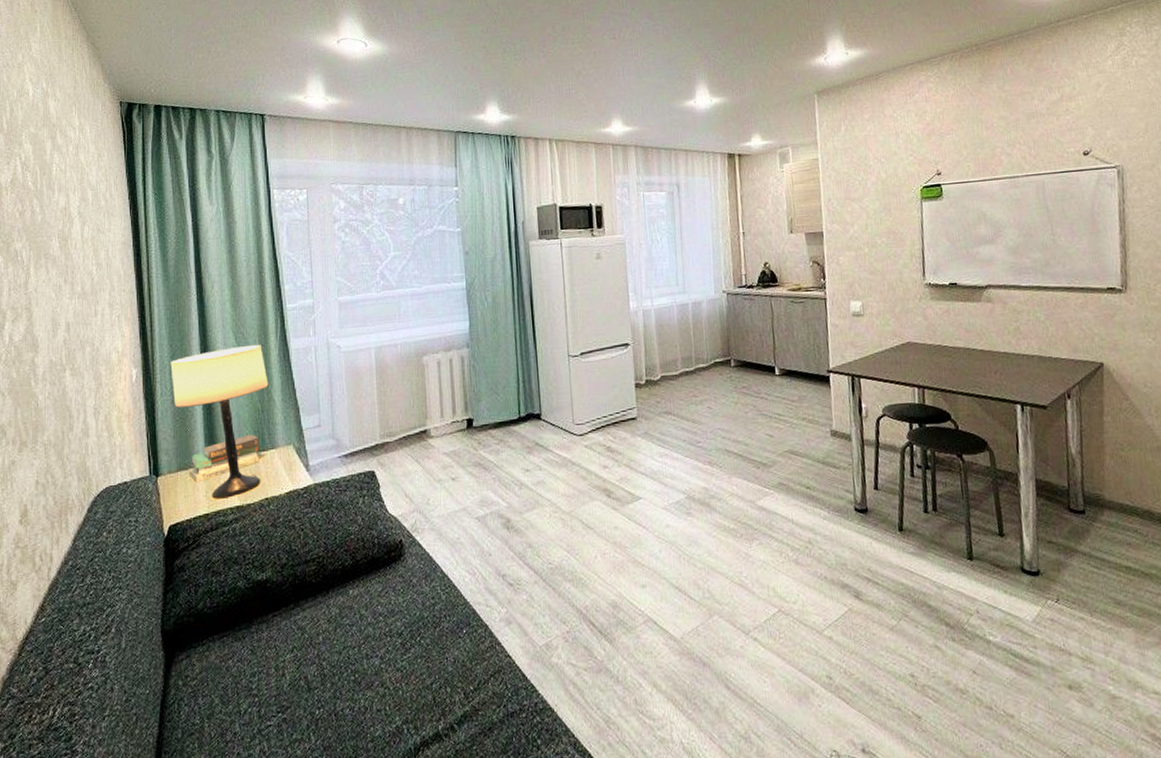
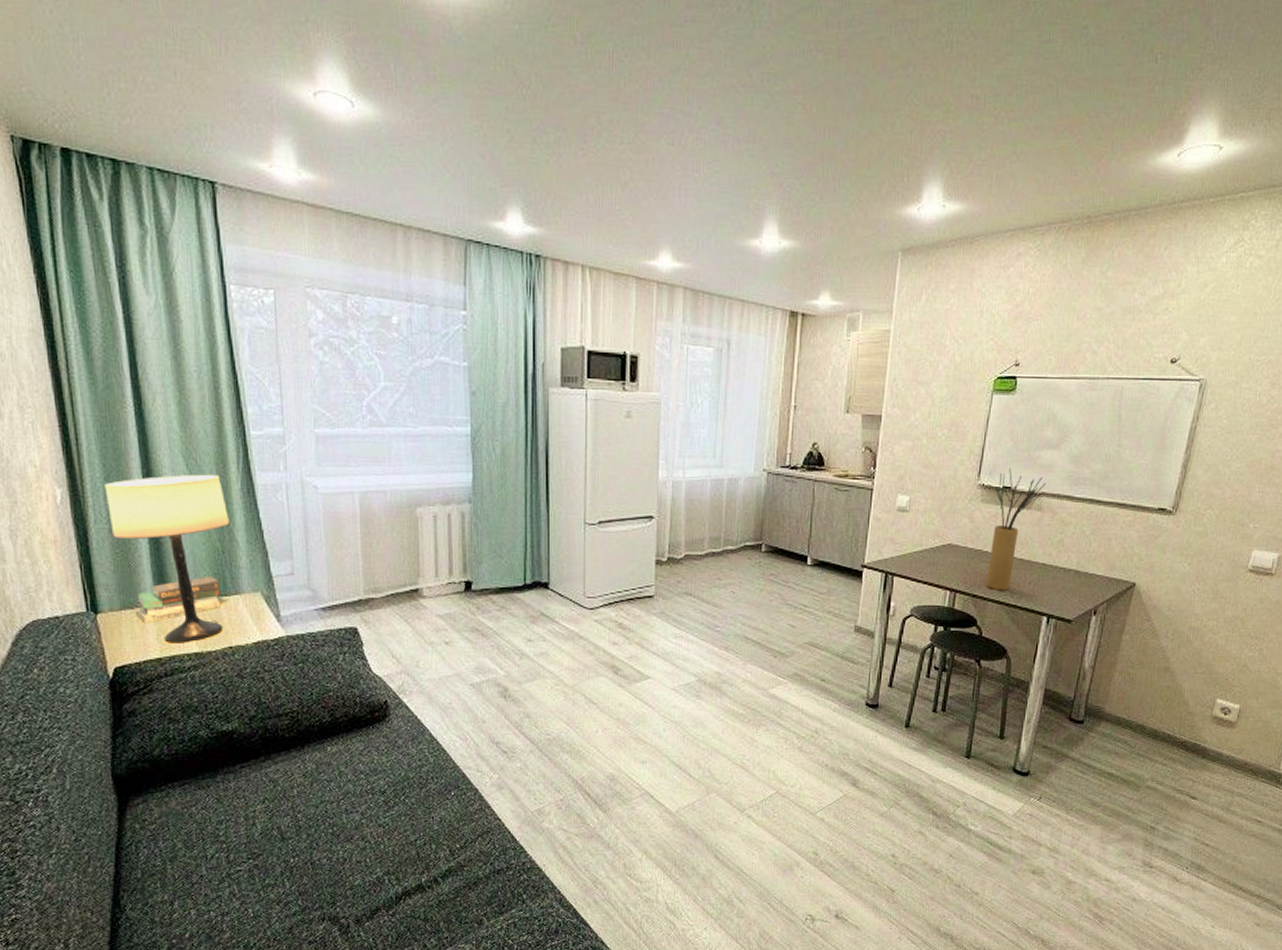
vase: none [942,266,990,383] -> present [986,468,1046,591]

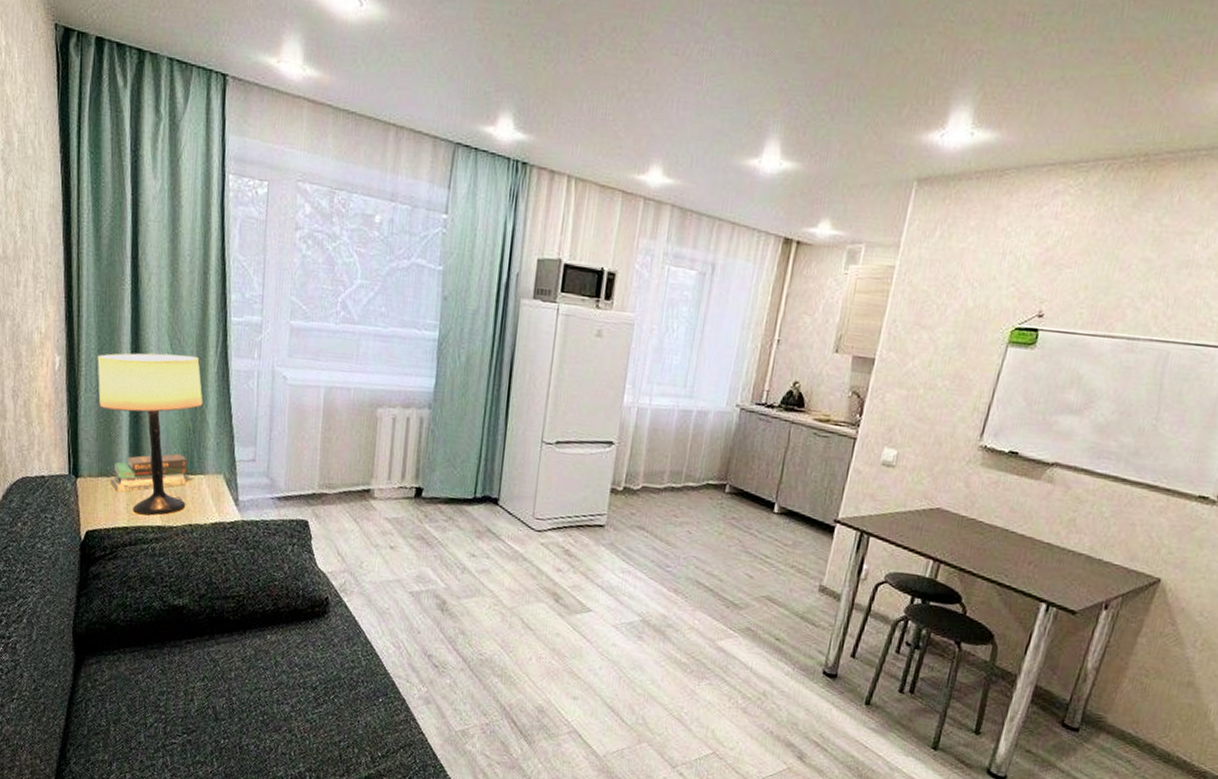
vase: present [986,468,1046,591] -> none [976,431,1062,569]

